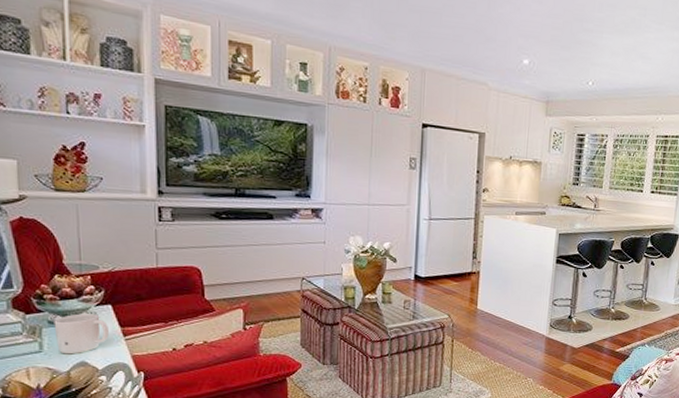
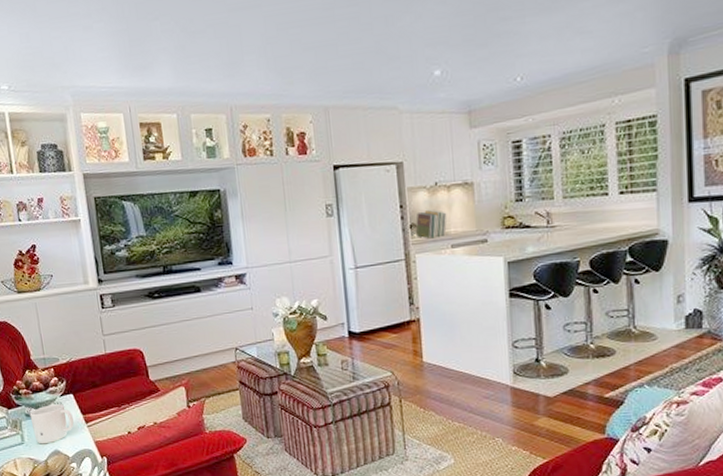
books: none [487,178,516,205] -> present [415,209,447,239]

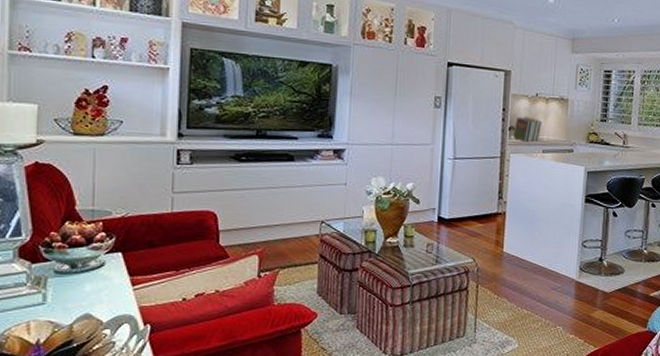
mug: present [29,404,74,444] -> none [60,262,117,306]

